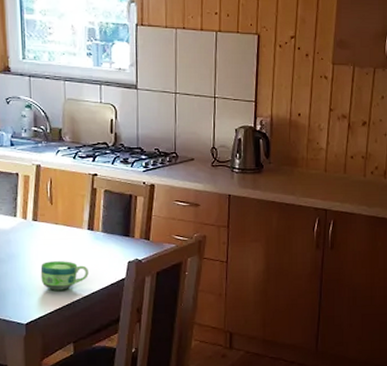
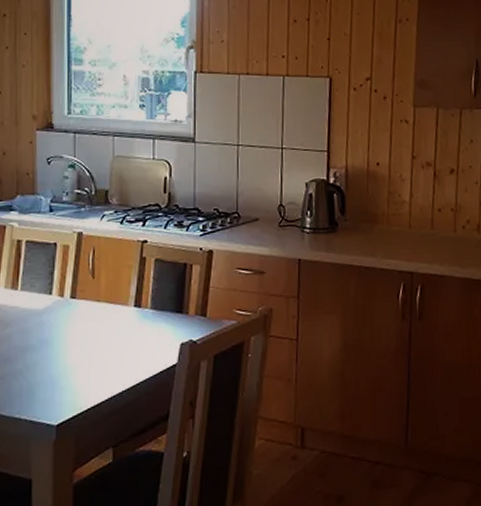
cup: present [40,261,89,291] -> none [77,345,134,383]

